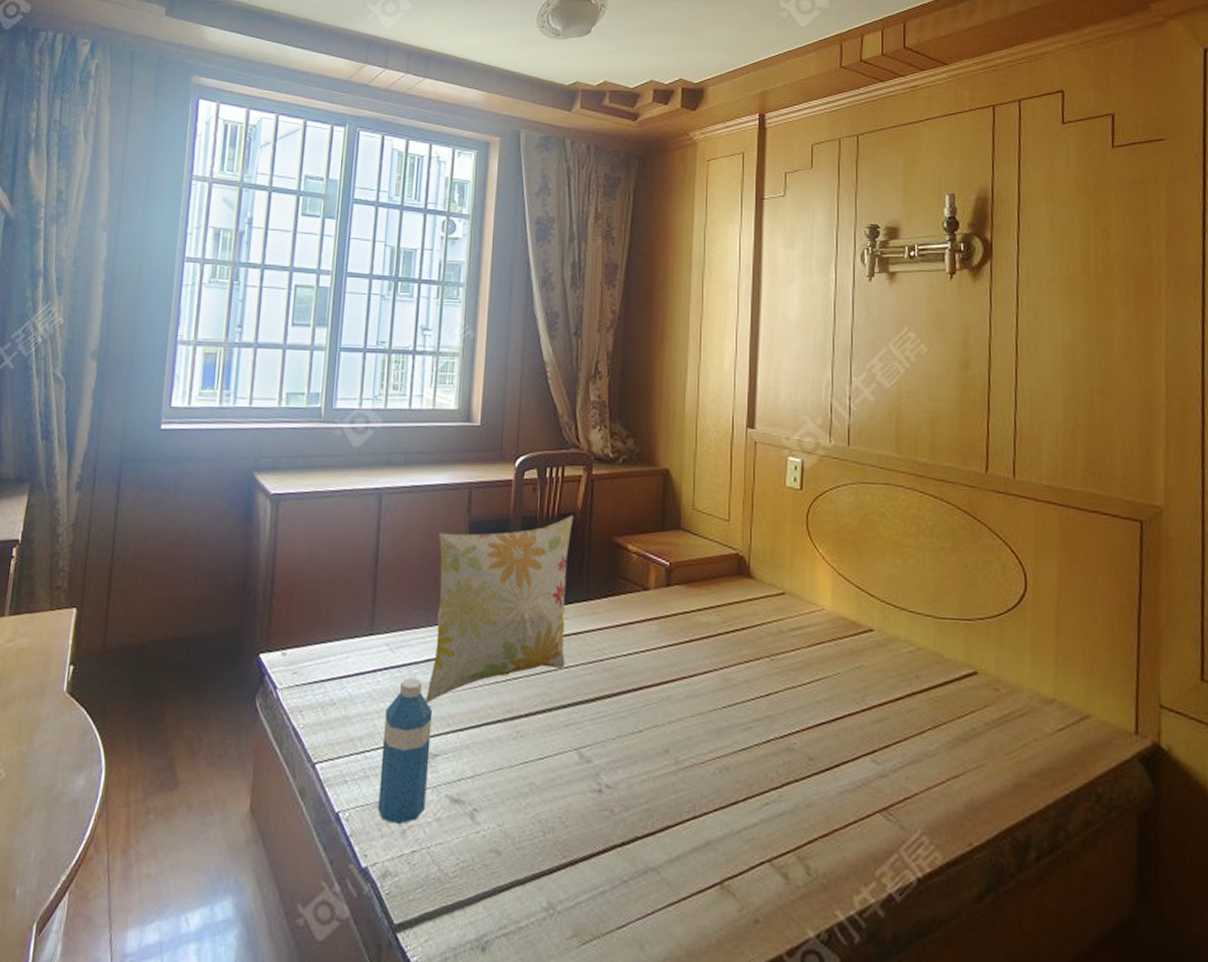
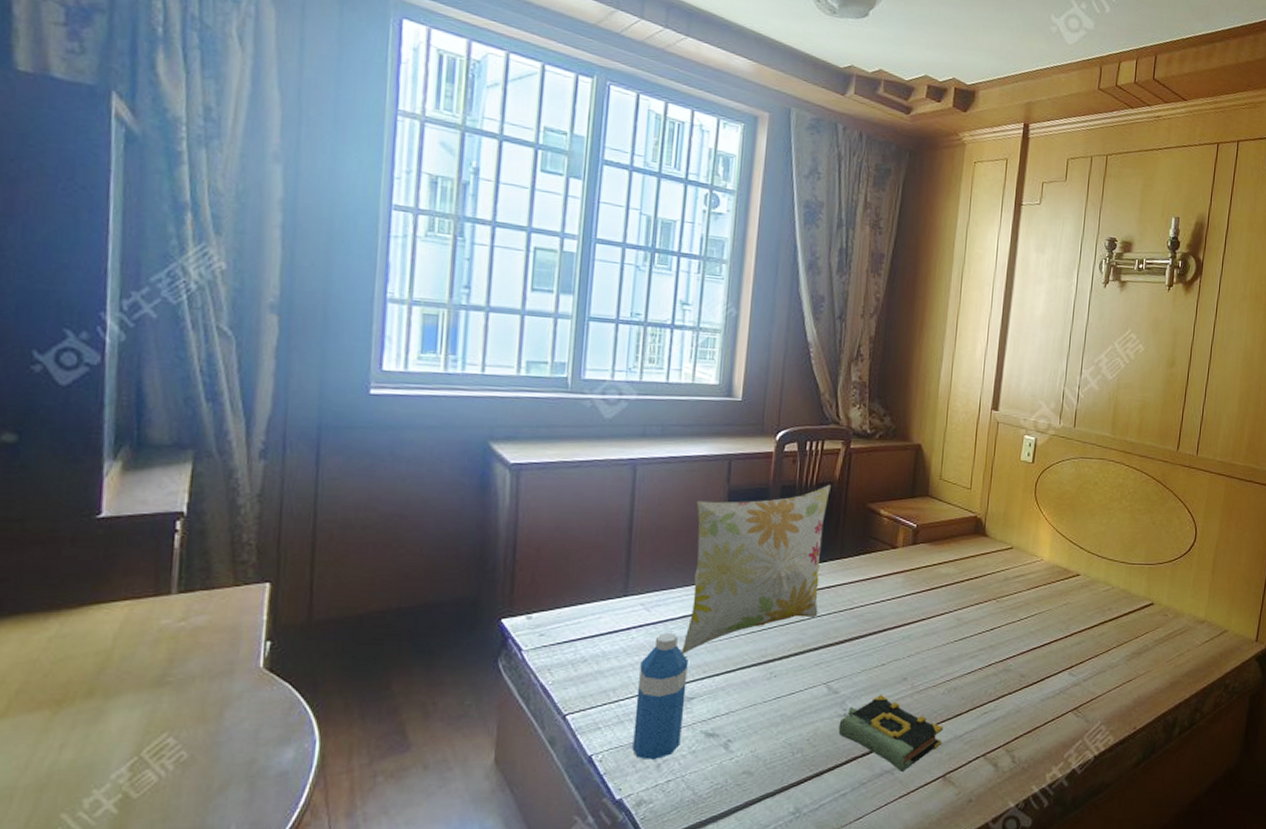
book: none [593,769,717,871] -> present [838,695,944,772]

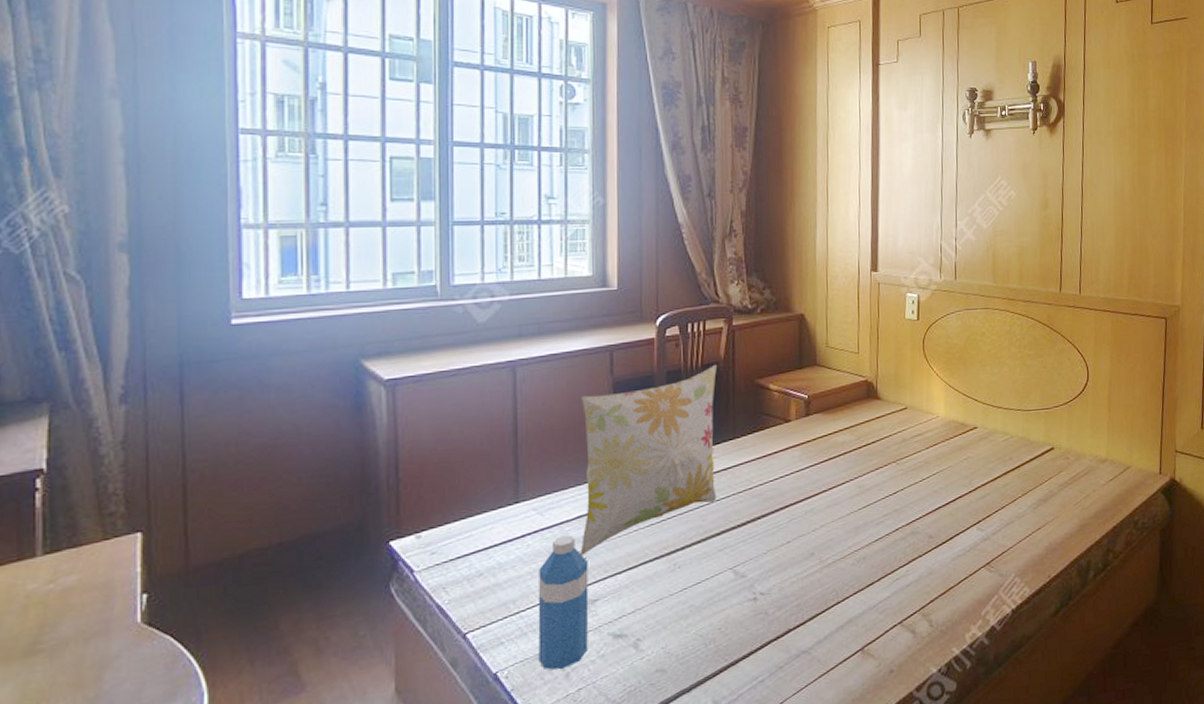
book: present [838,695,944,772] -> none [749,573,857,650]

